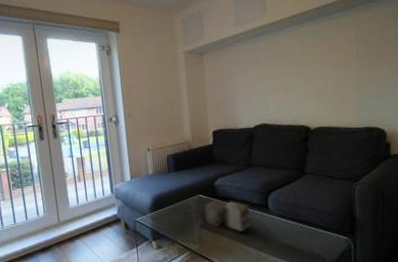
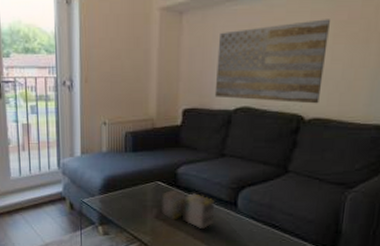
wall art: none [234,49,320,119] -> present [214,19,330,104]

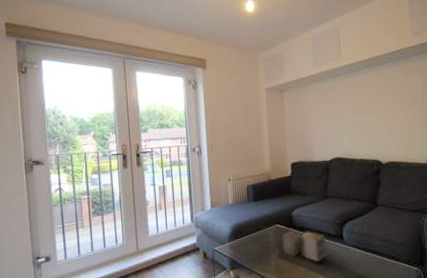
wall art: present [214,19,330,104] -> none [311,90,390,152]

